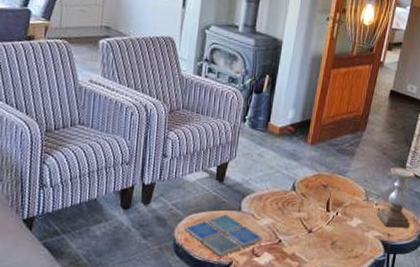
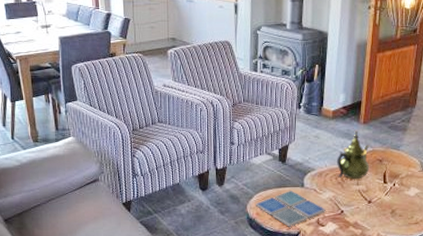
teapot: none [279,151,316,206] -> present [337,130,370,180]

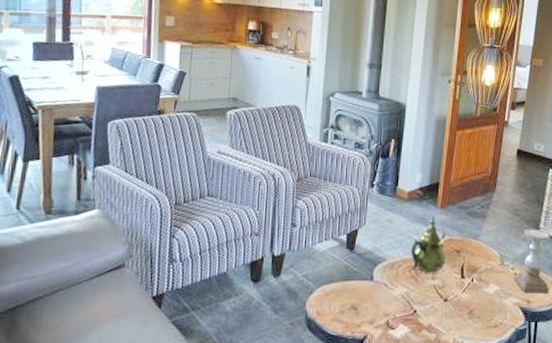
drink coaster: present [256,191,326,227] -> none [316,285,397,330]

